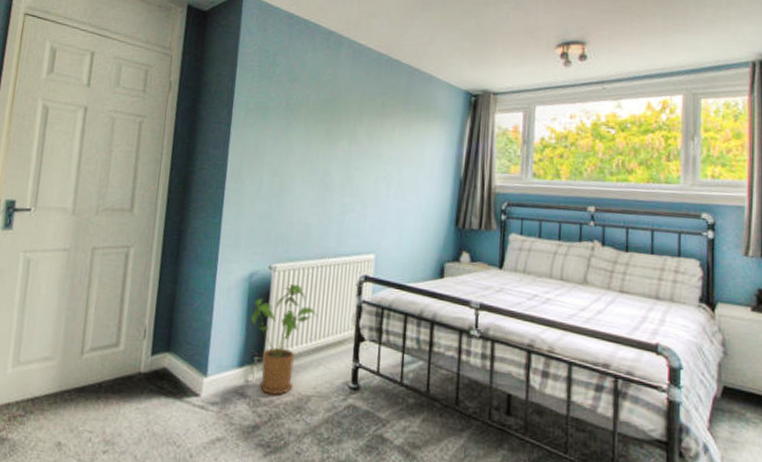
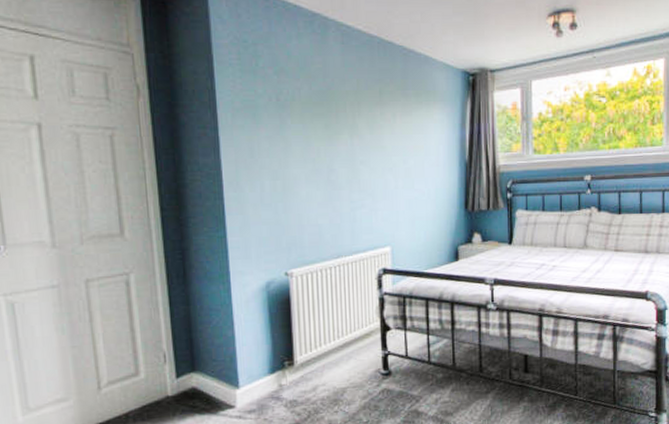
house plant: present [251,284,319,395] -> none [274,287,343,393]

